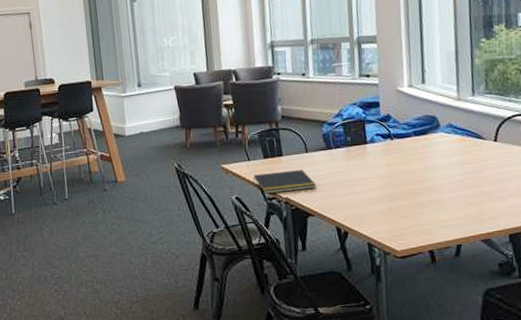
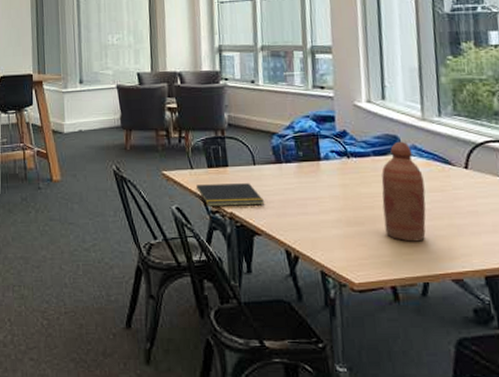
bottle: none [421,120,460,211] -> present [381,141,426,242]

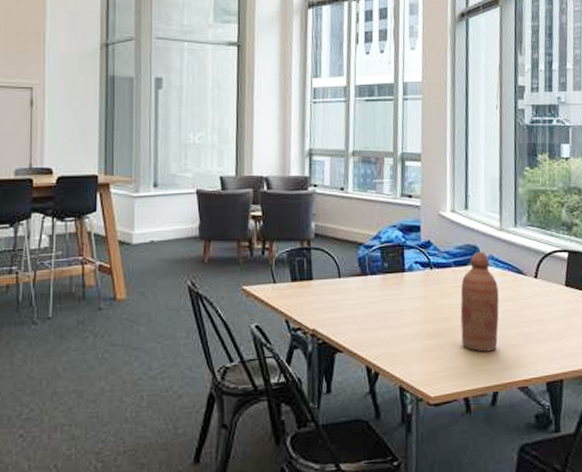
notepad: present [195,183,265,207] -> none [277,297,348,324]

